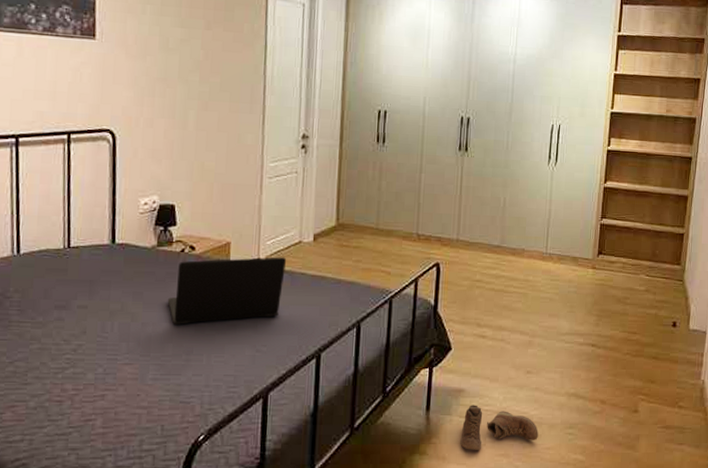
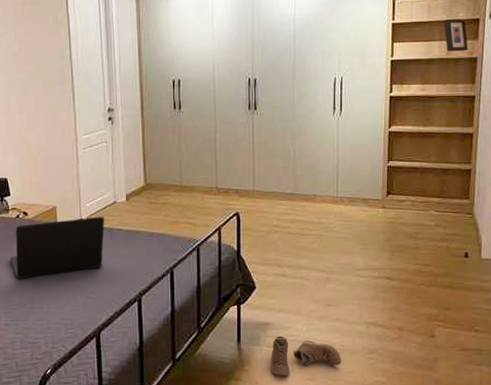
picture frame: none [665,75,688,111] -> present [444,18,468,52]

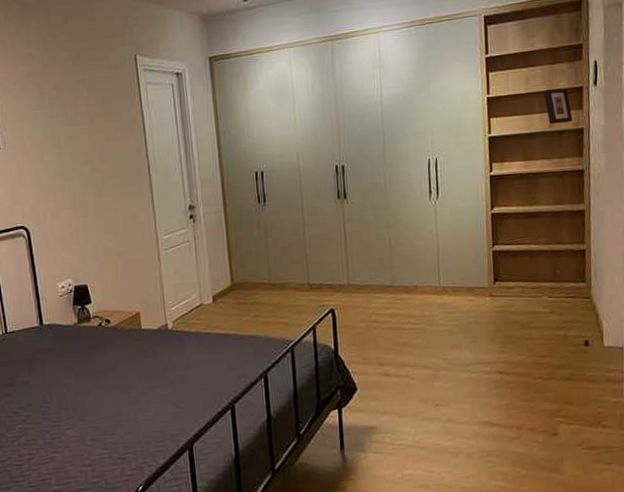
laptop: present [9,216,105,279] -> none [93,320,192,391]
boot: present [270,336,341,376] -> none [378,440,456,484]

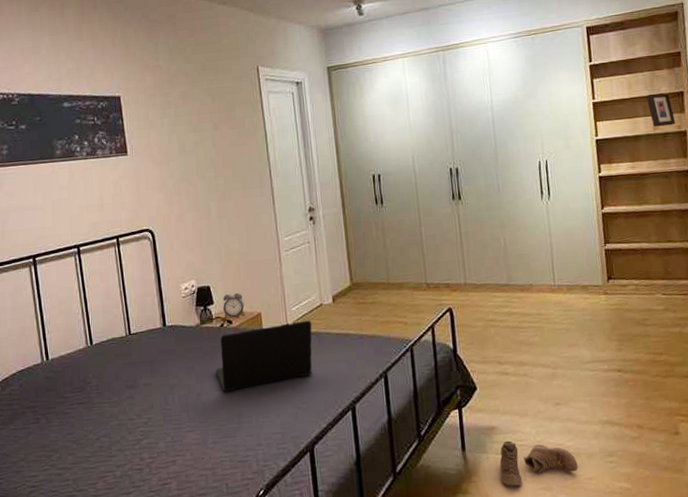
laptop: none [93,320,192,391] -> present [215,320,312,392]
alarm clock: none [100,291,124,319] -> present [222,292,245,320]
boot: none [378,440,456,484] -> present [500,441,578,487]

